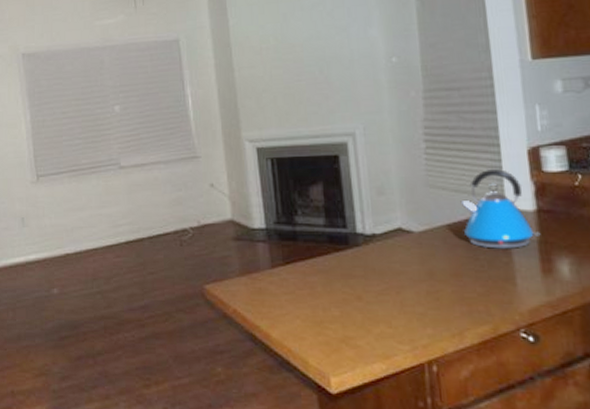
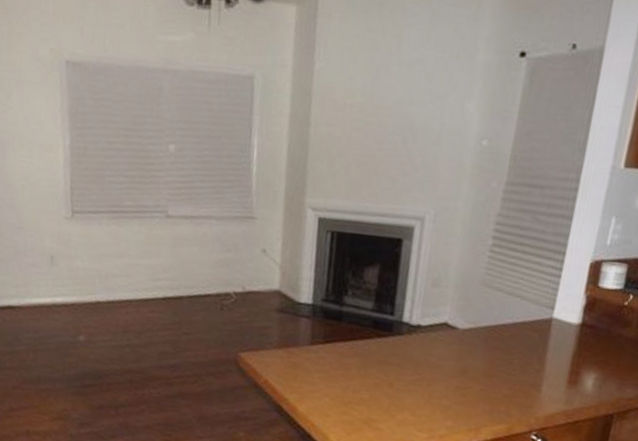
kettle: present [460,168,541,249] -> none [506,275,578,358]

